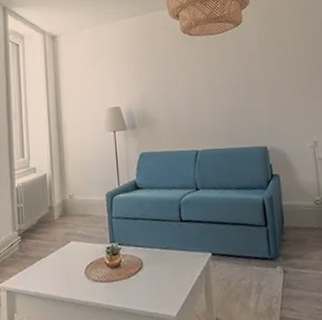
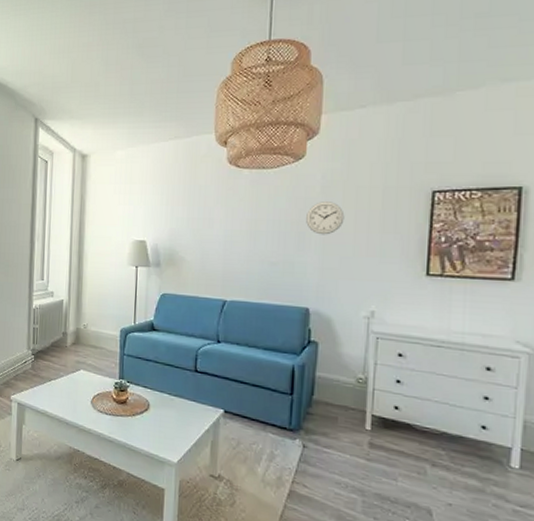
wall clock: none [251,56,281,84] -> present [306,201,345,235]

